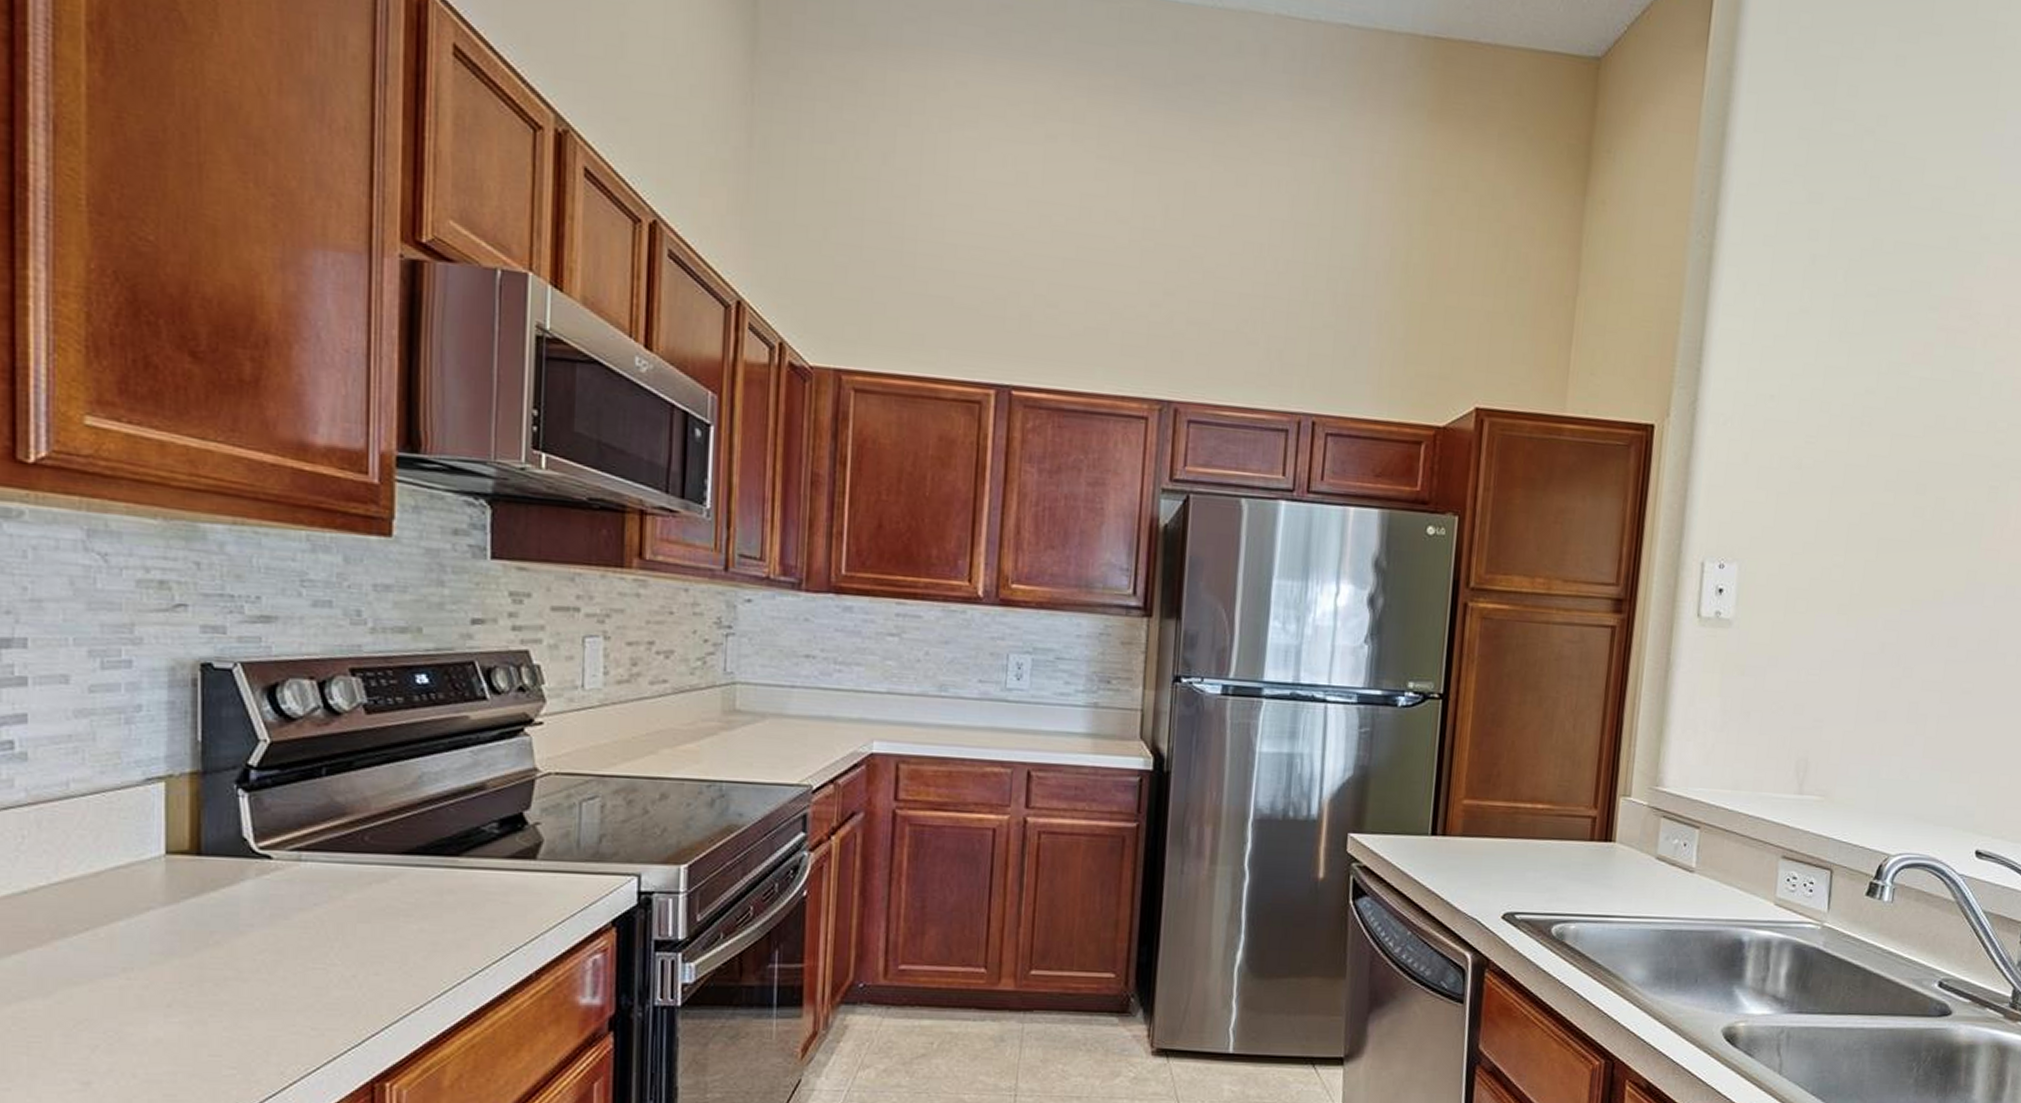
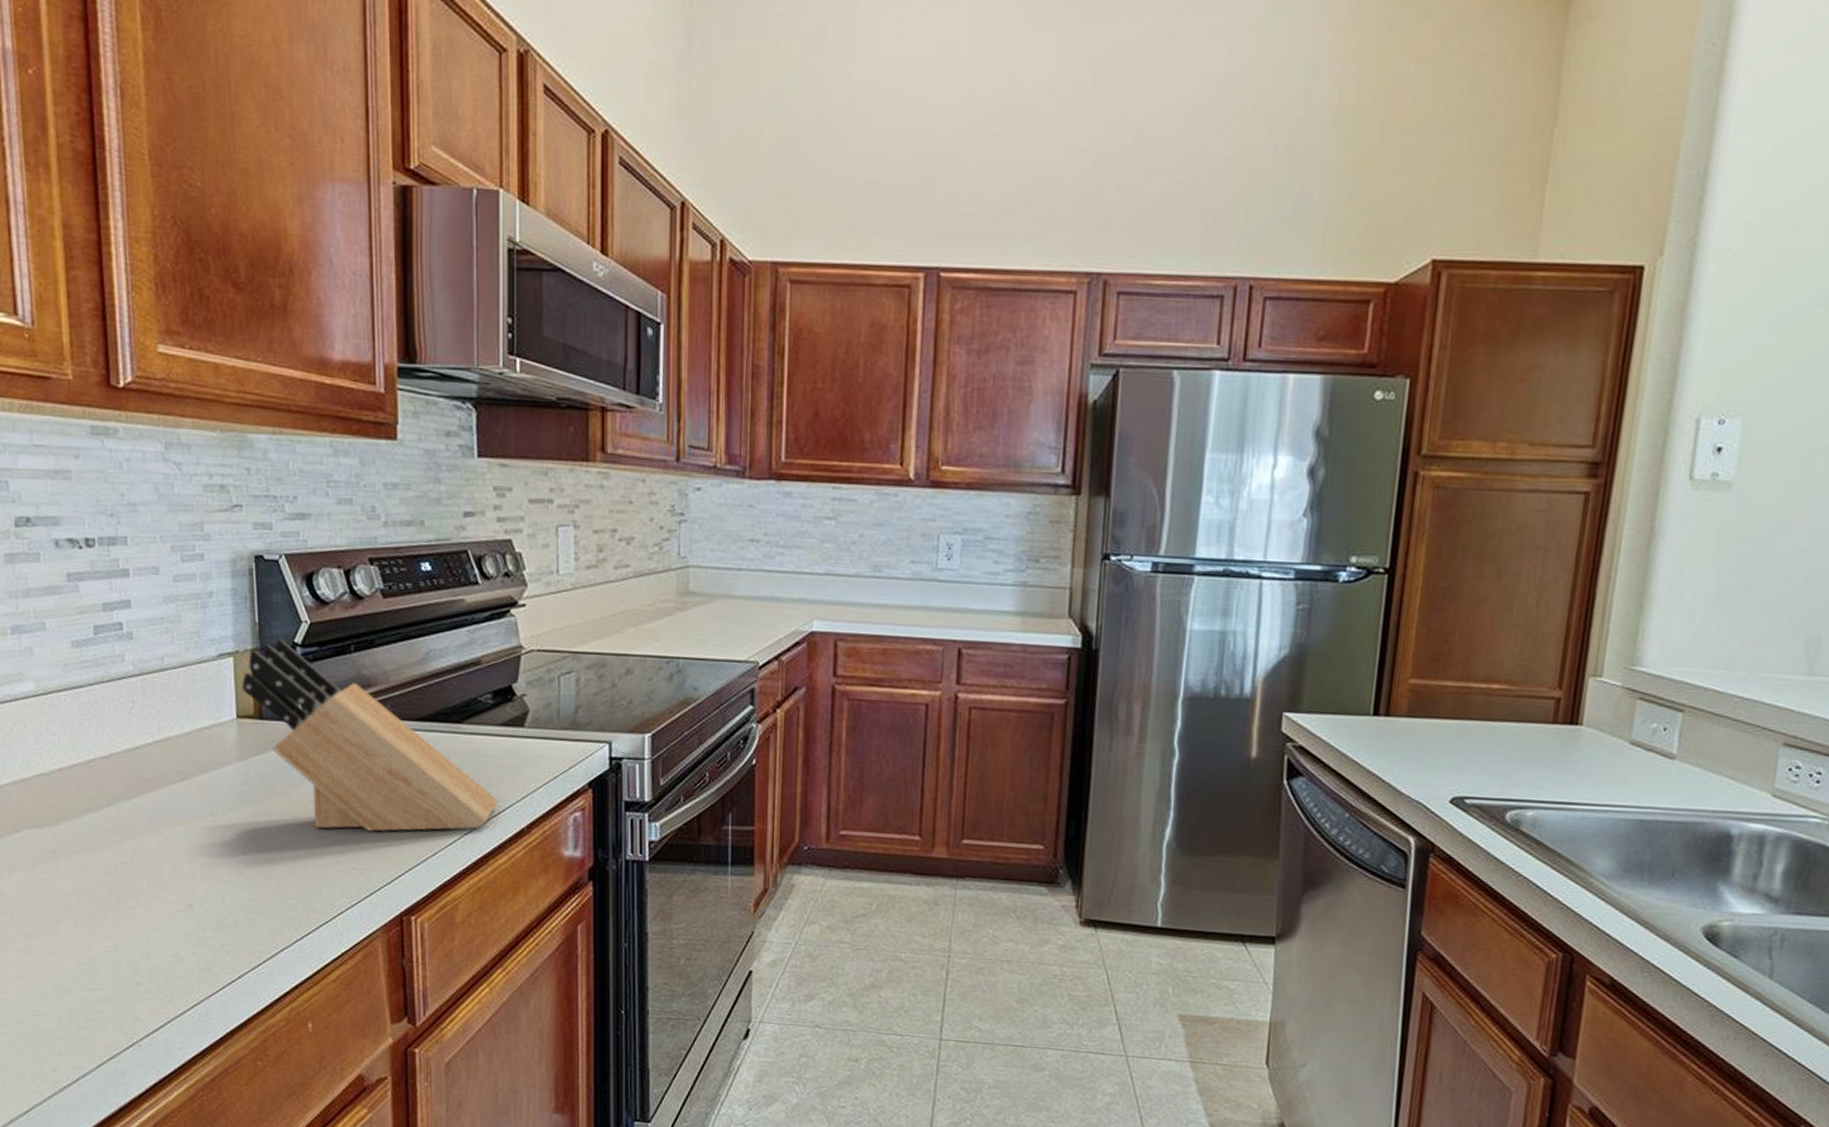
knife block: none [175,761,502,985] -> present [242,639,499,832]

